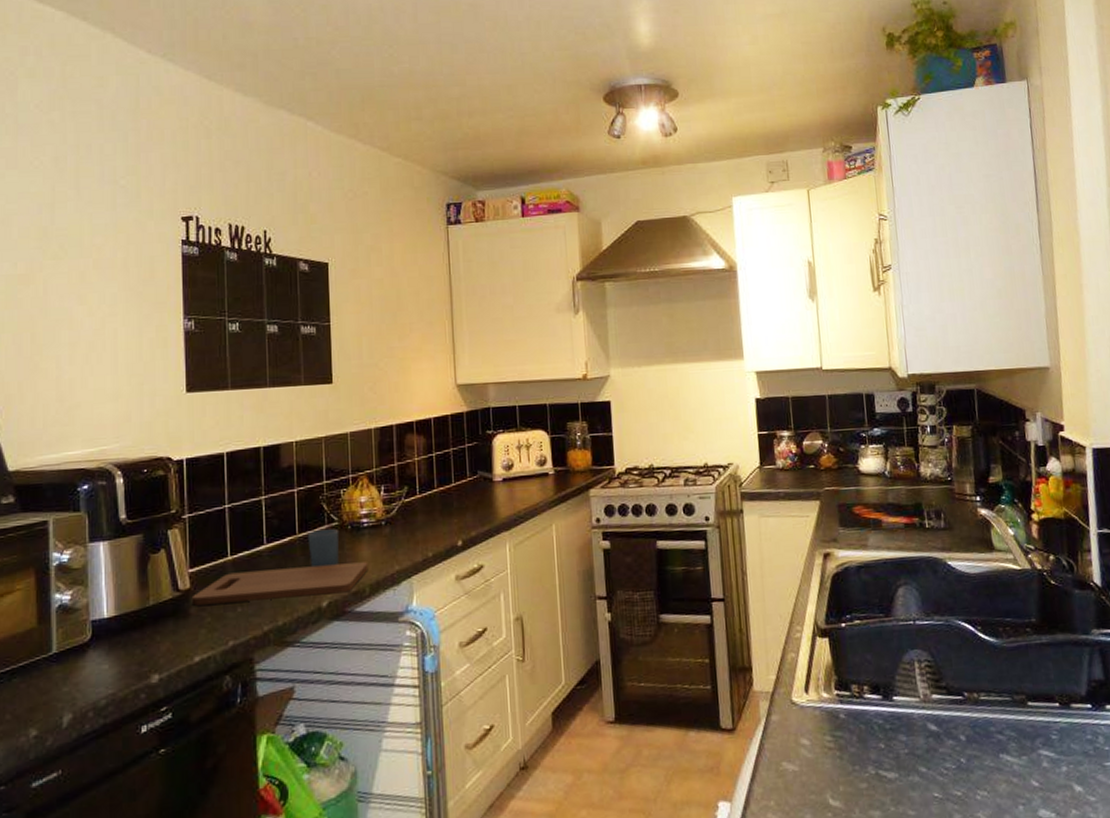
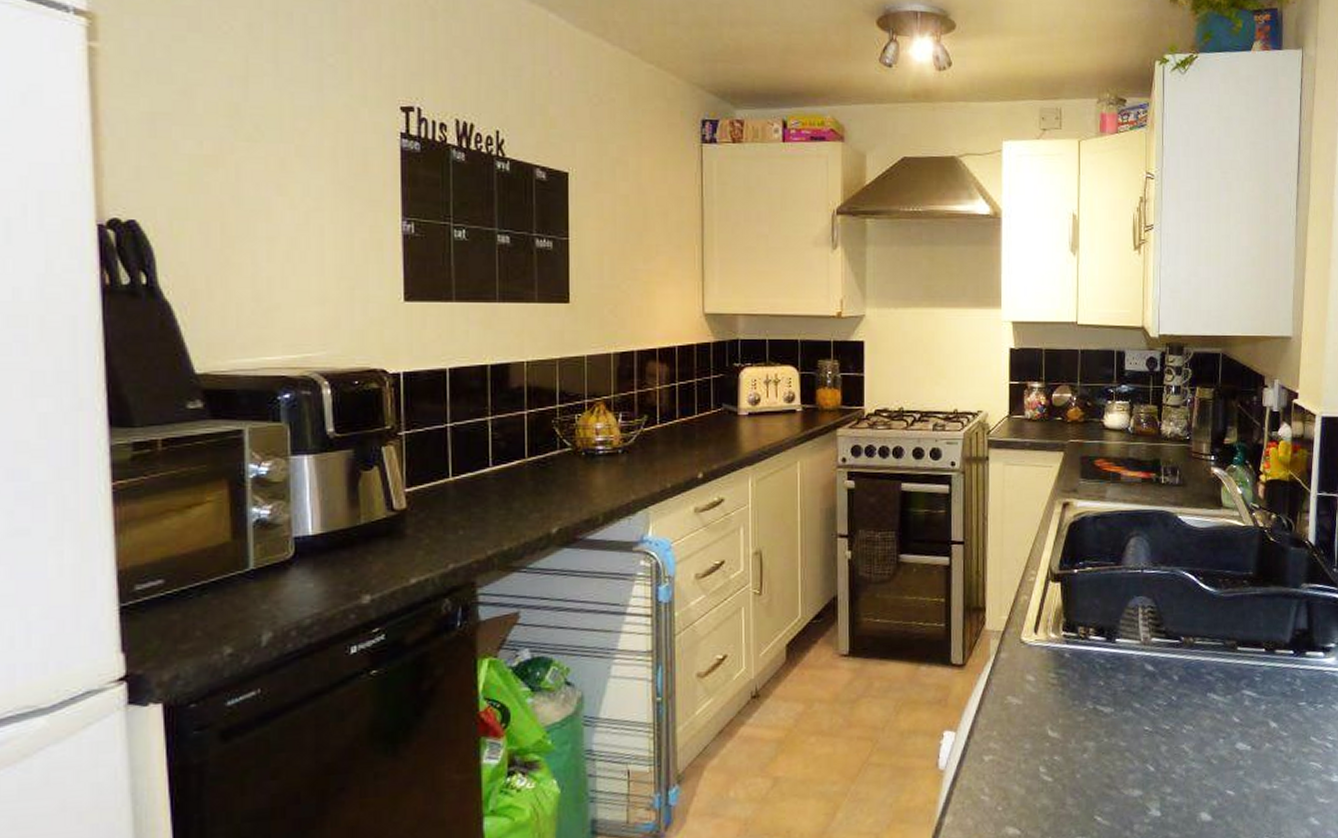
cutting board: present [191,562,369,606] -> none [407,490,603,526]
mug: present [307,528,340,568] -> none [537,453,572,493]

